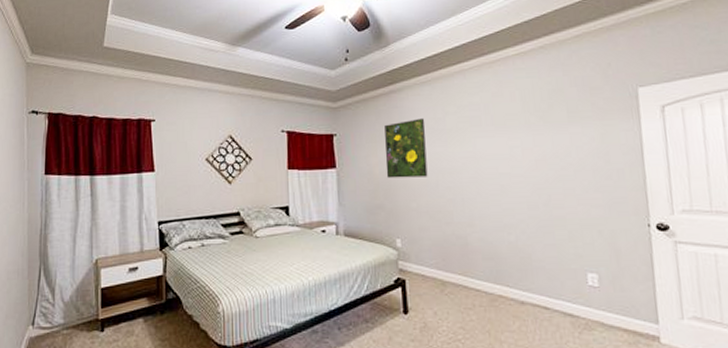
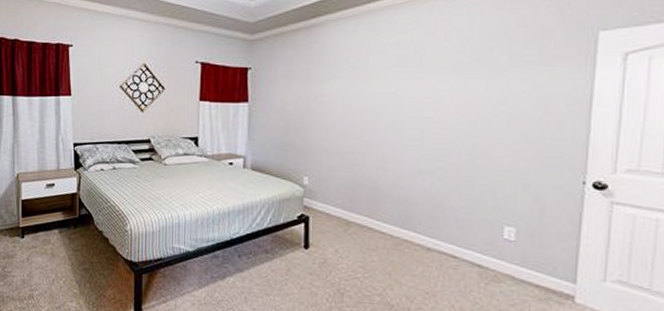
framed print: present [384,118,428,179] -> none [299,55,347,117]

